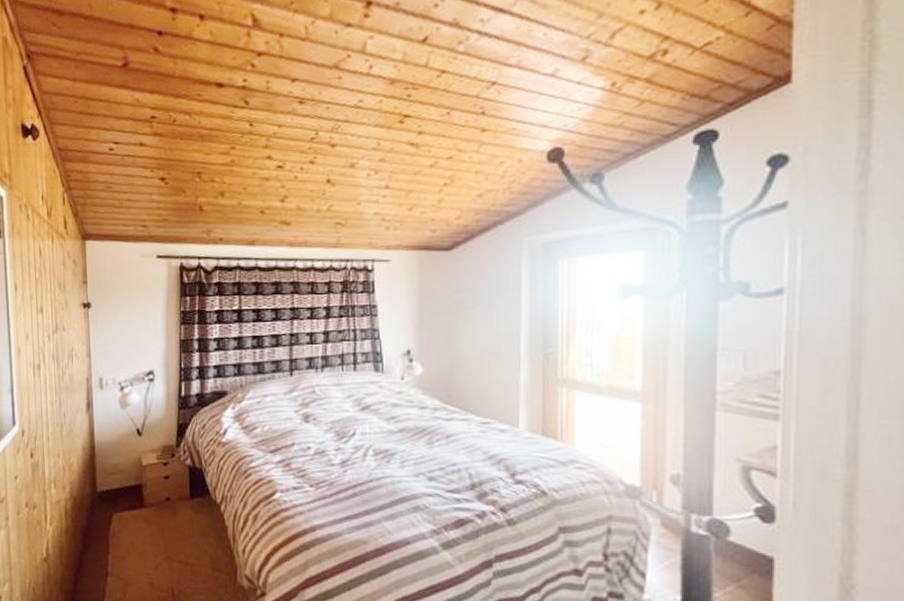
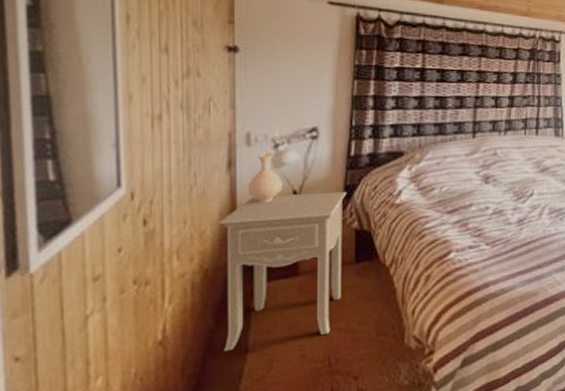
nightstand: none [82,429,180,572] -> present [218,191,347,351]
vase: none [101,395,129,440] -> present [247,153,283,203]

